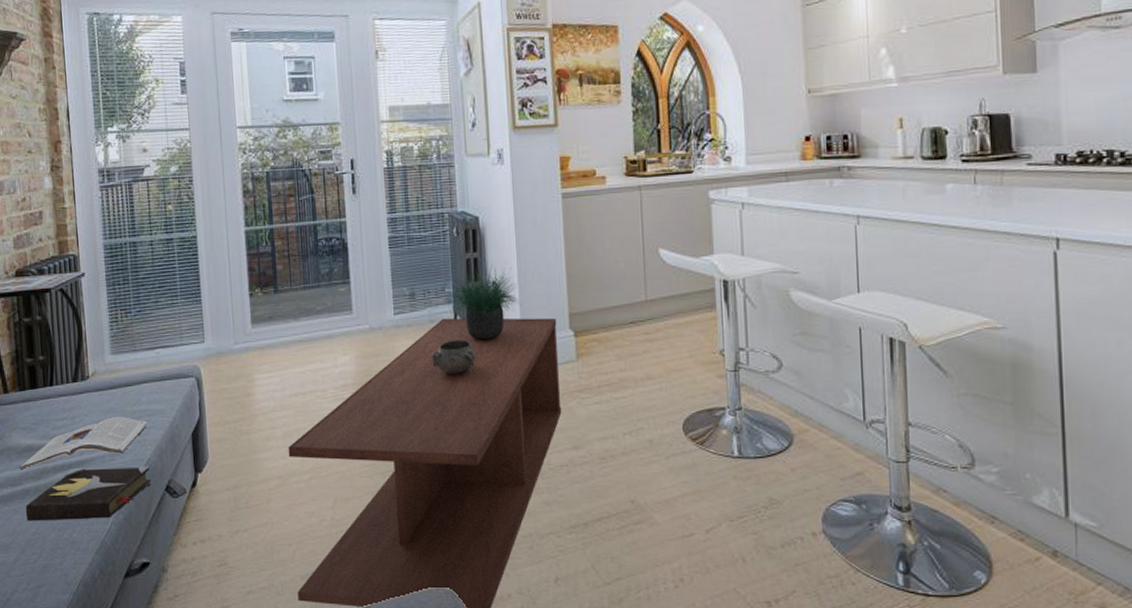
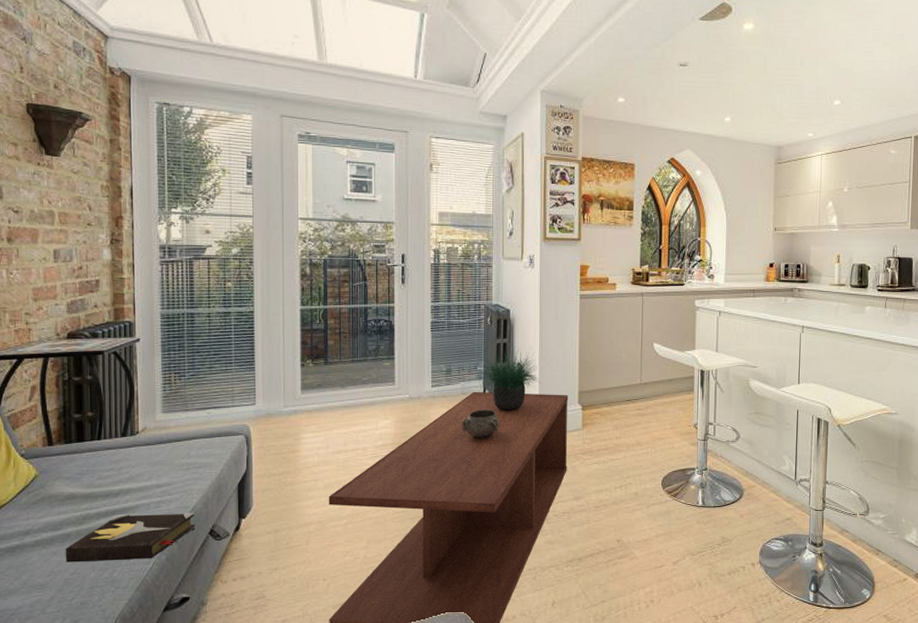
magazine: present [20,417,147,469] -> none [61,469,195,515]

